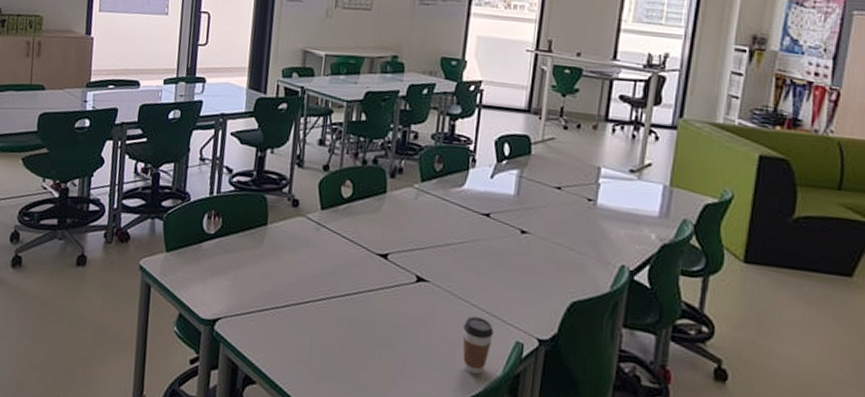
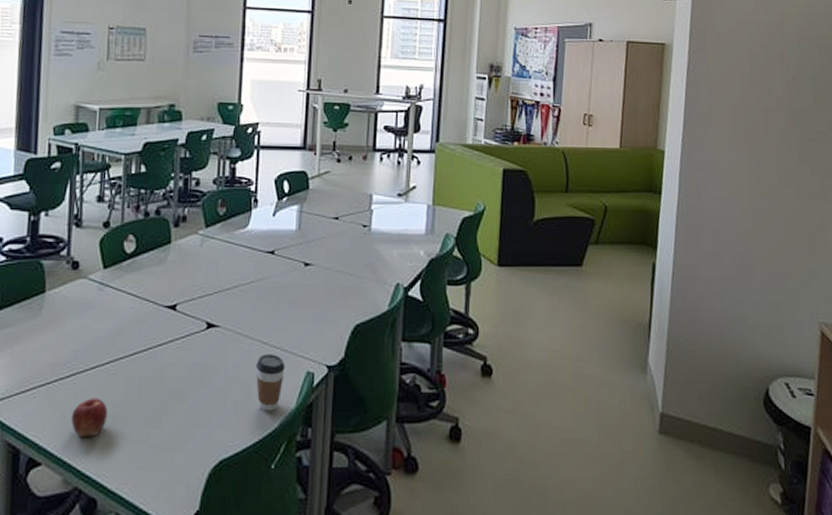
apple: none [284,330,318,367] -> present [71,397,107,438]

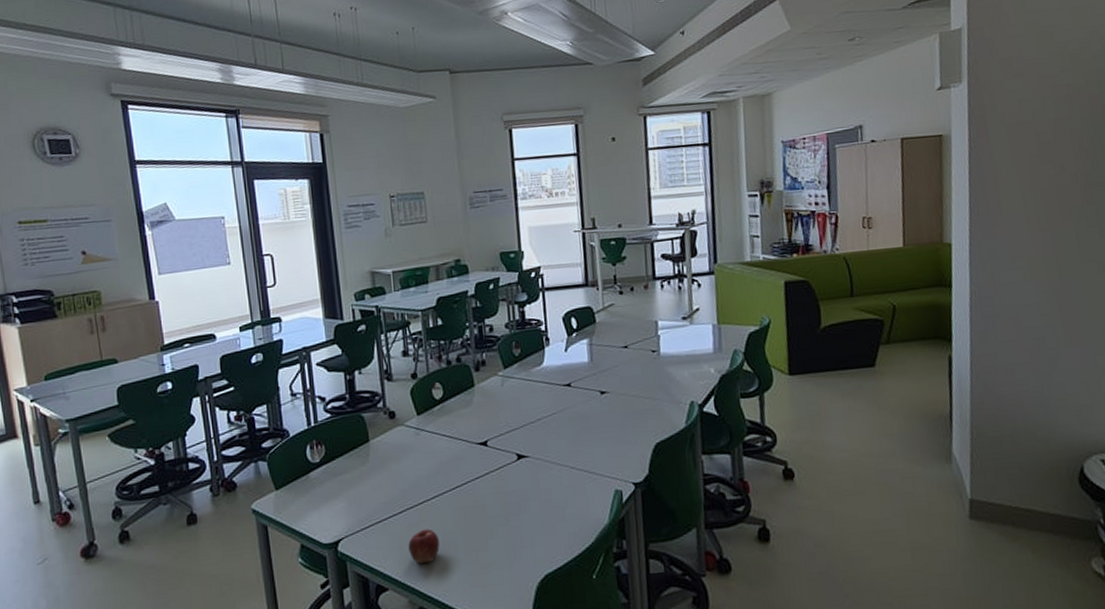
coffee cup: present [256,354,285,411] -> none [567,477,595,529]

